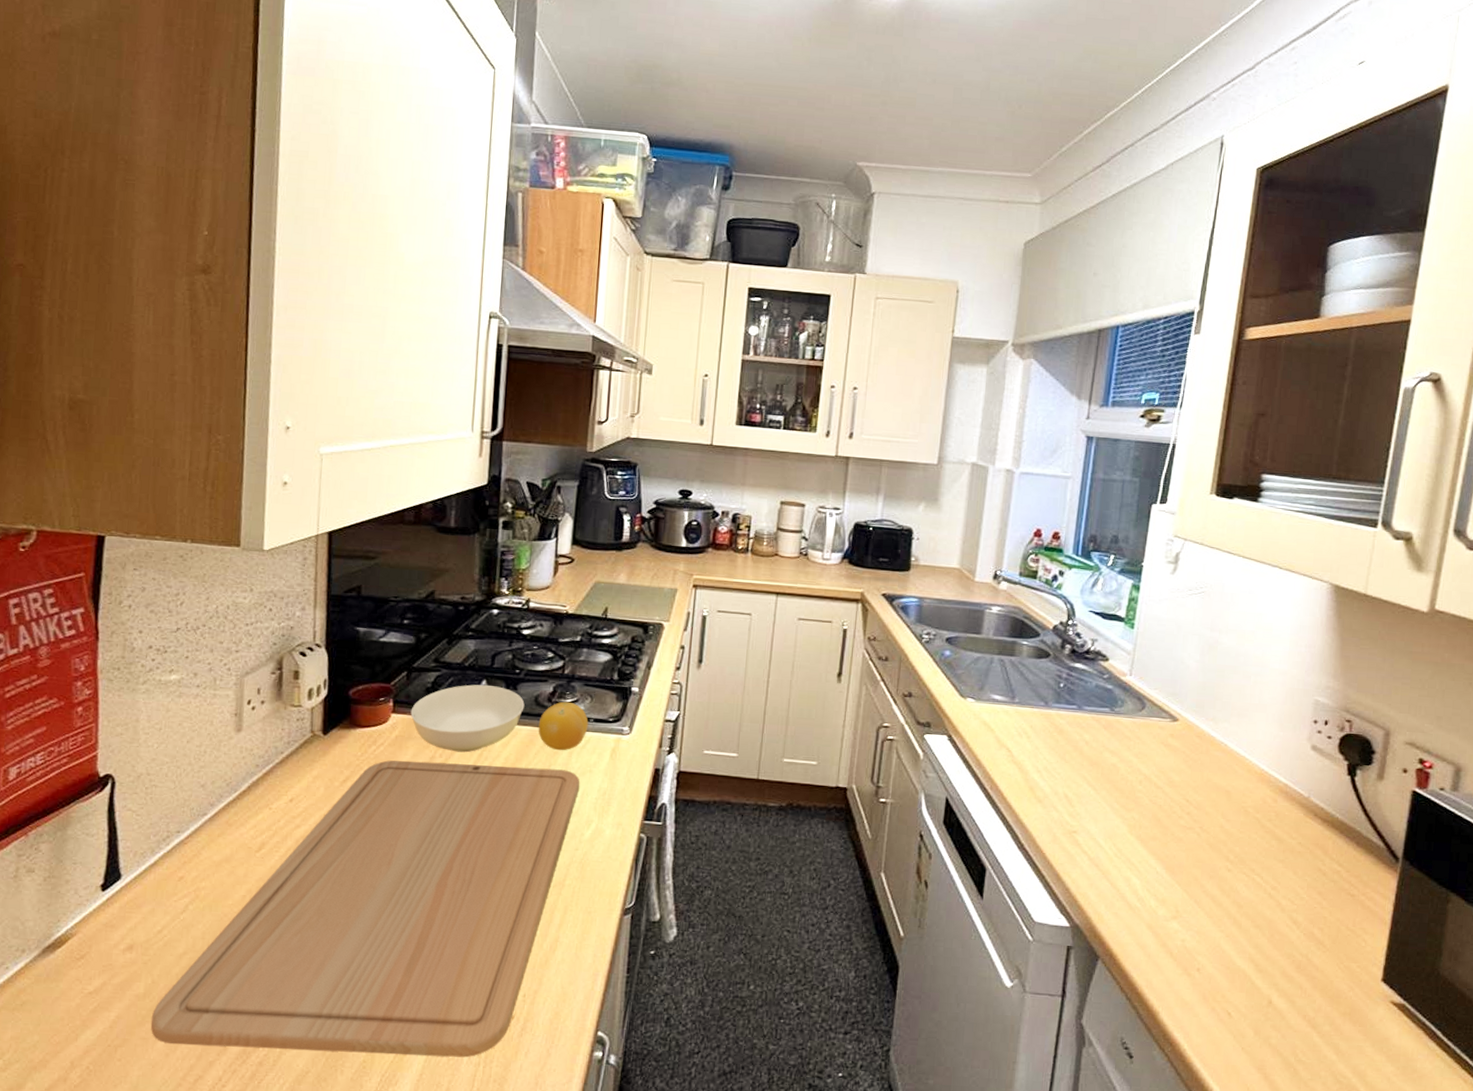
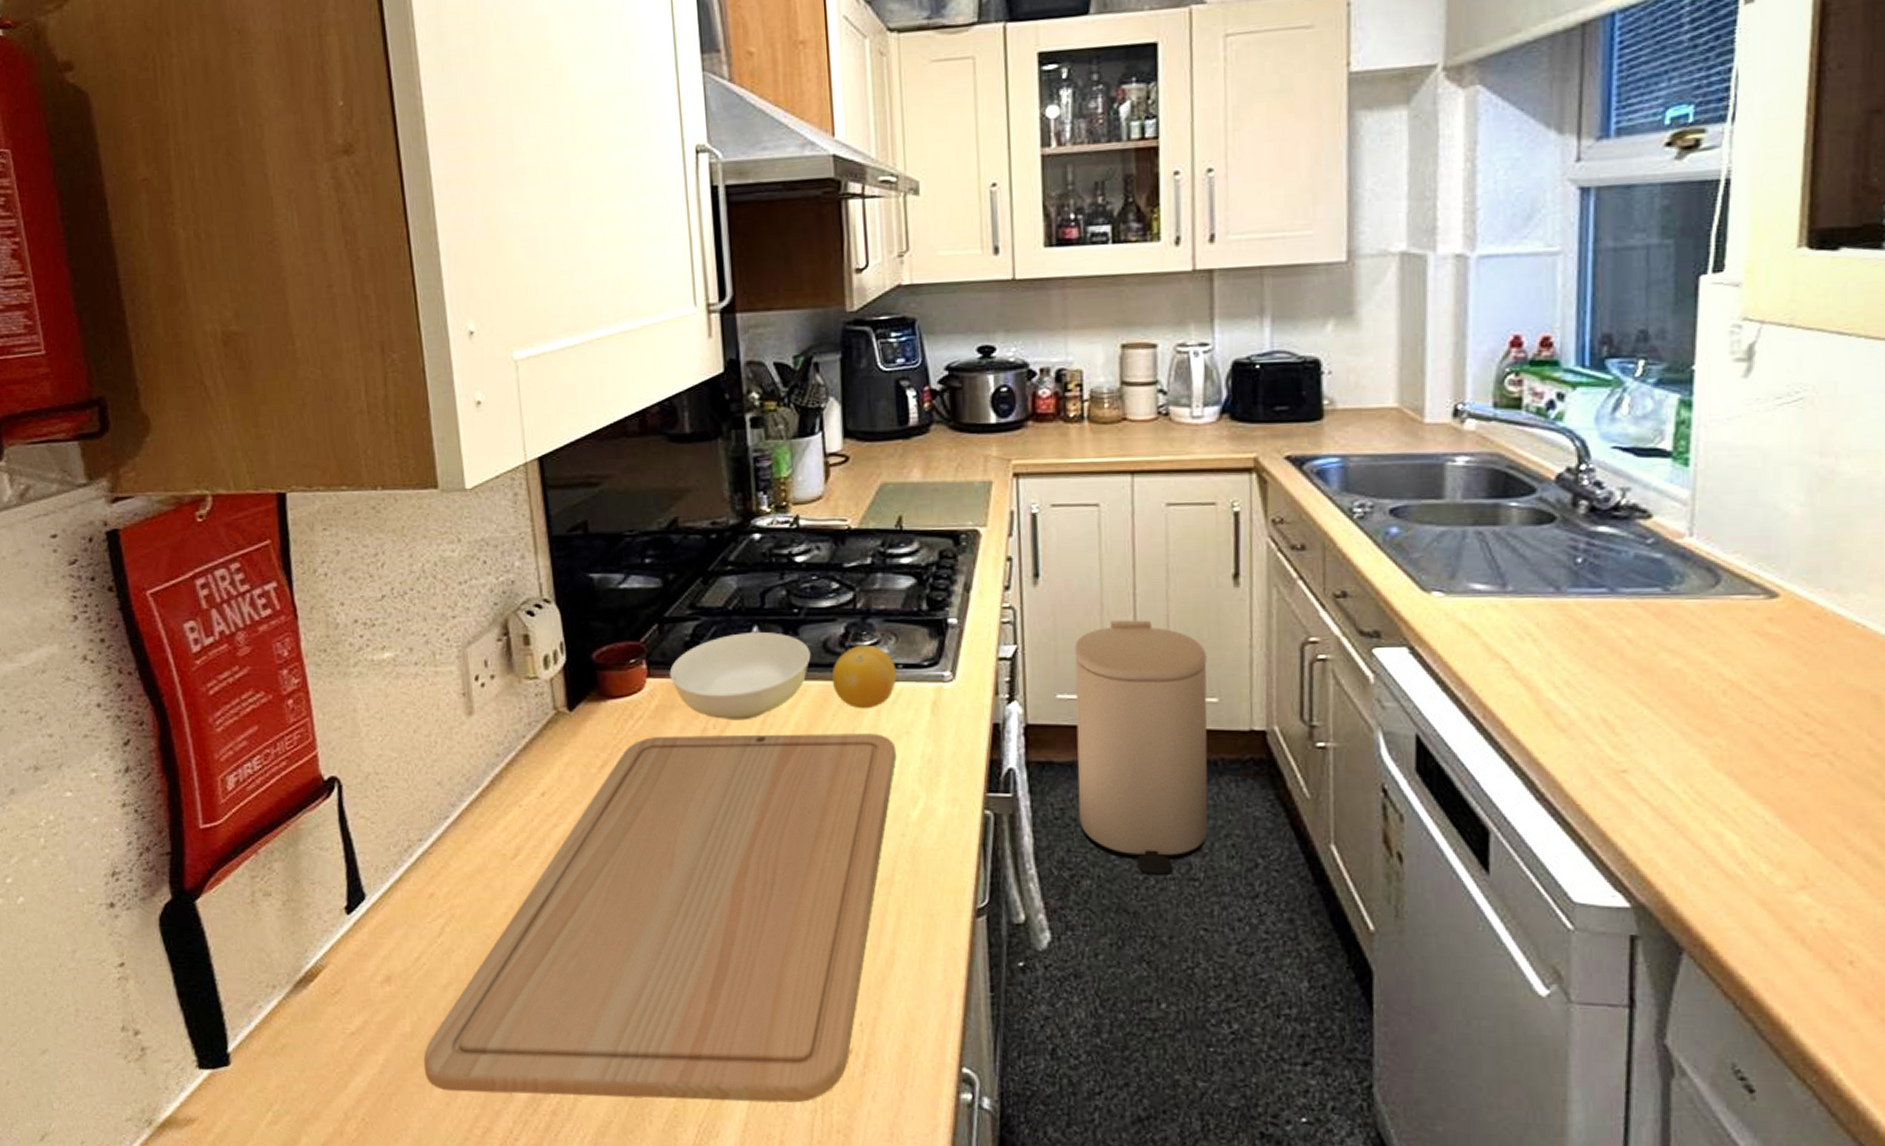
pedal bin: none [708,699,813,890] -> present [1074,620,1208,876]

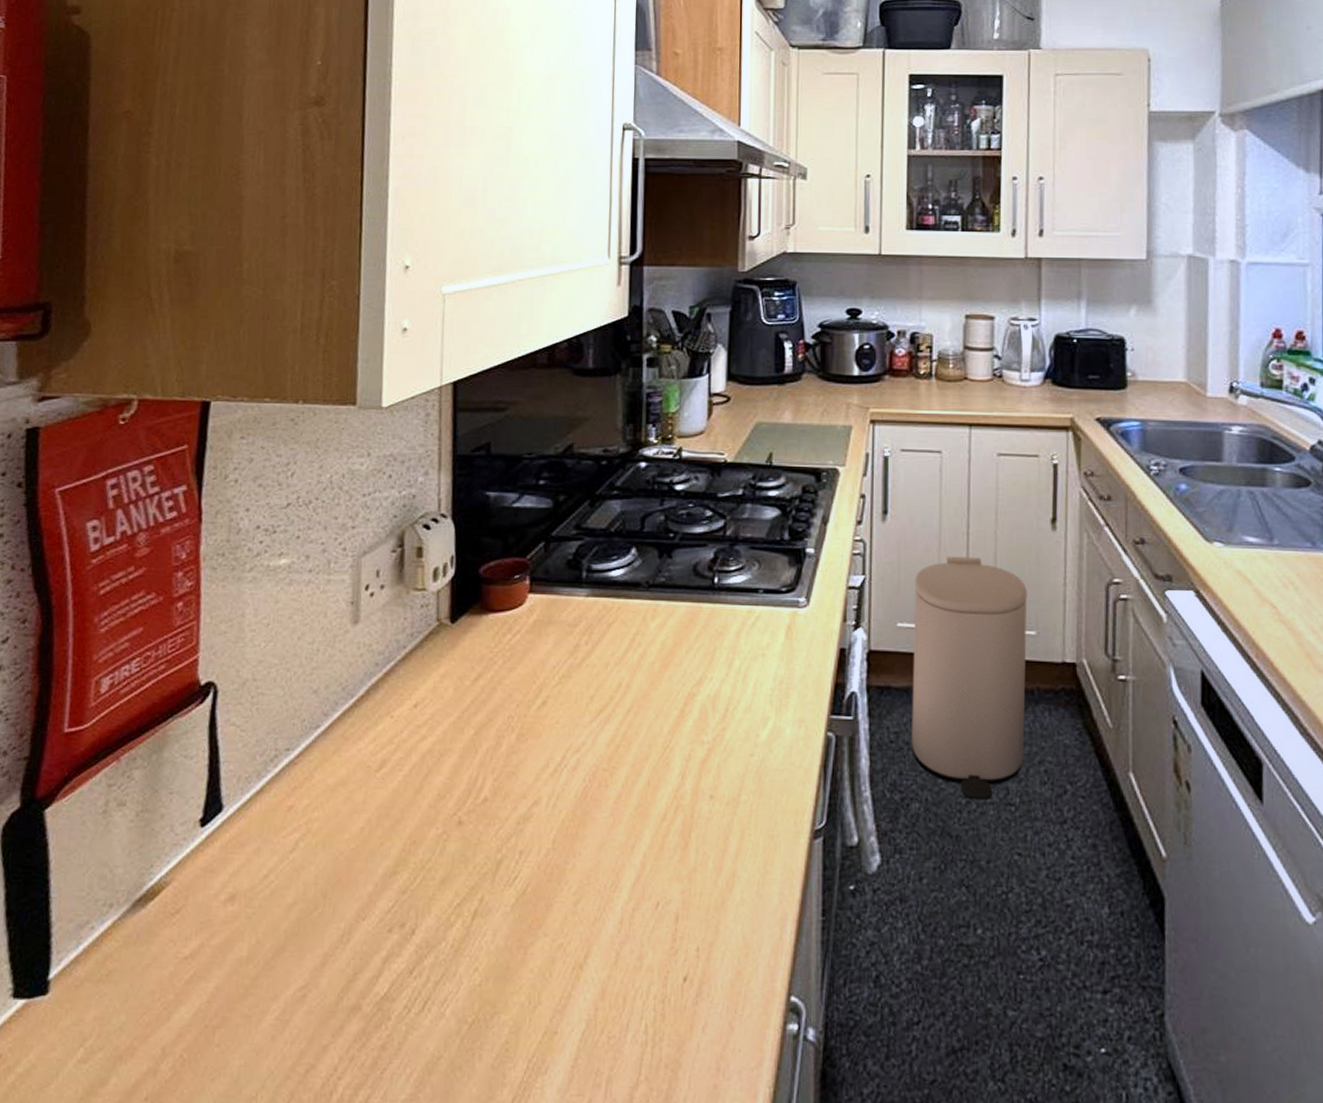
chopping board: present [423,733,897,1103] -> none [254,650,752,1035]
bowl: present [669,632,811,721] -> none [550,554,682,638]
fruit: present [831,644,897,709] -> none [698,569,757,631]

